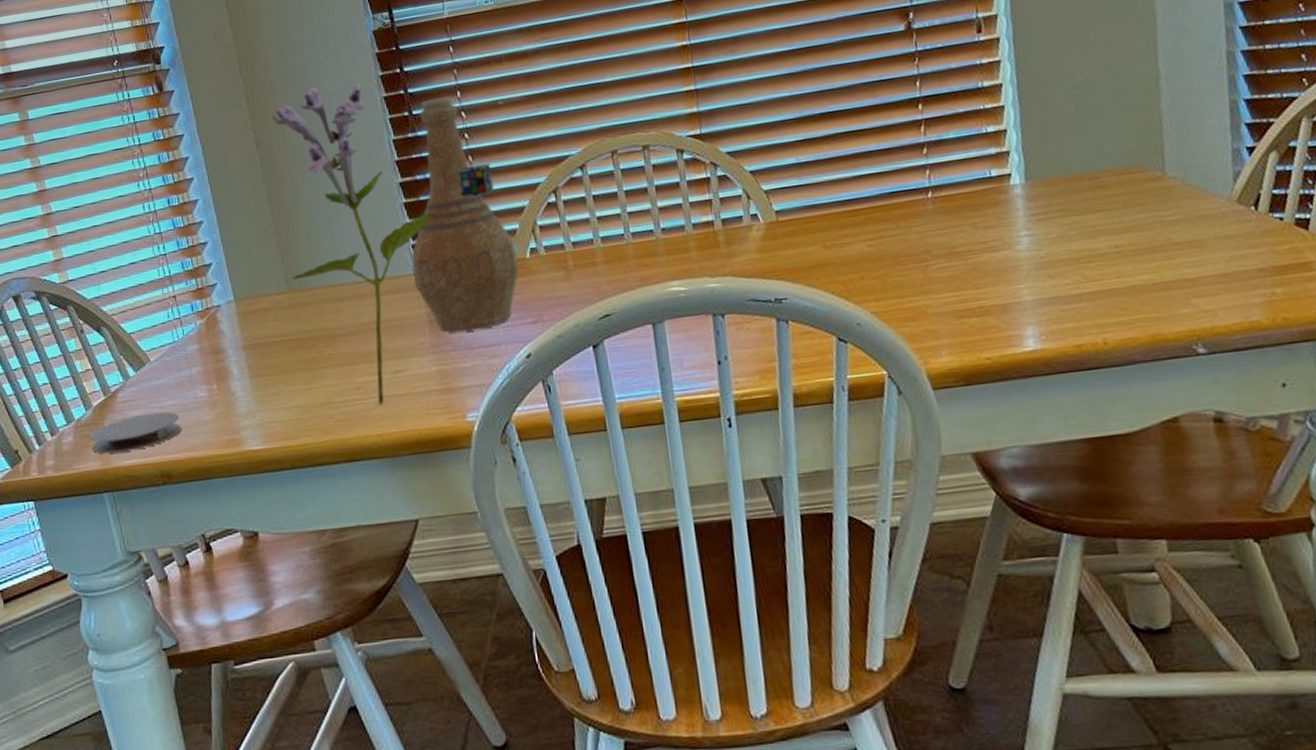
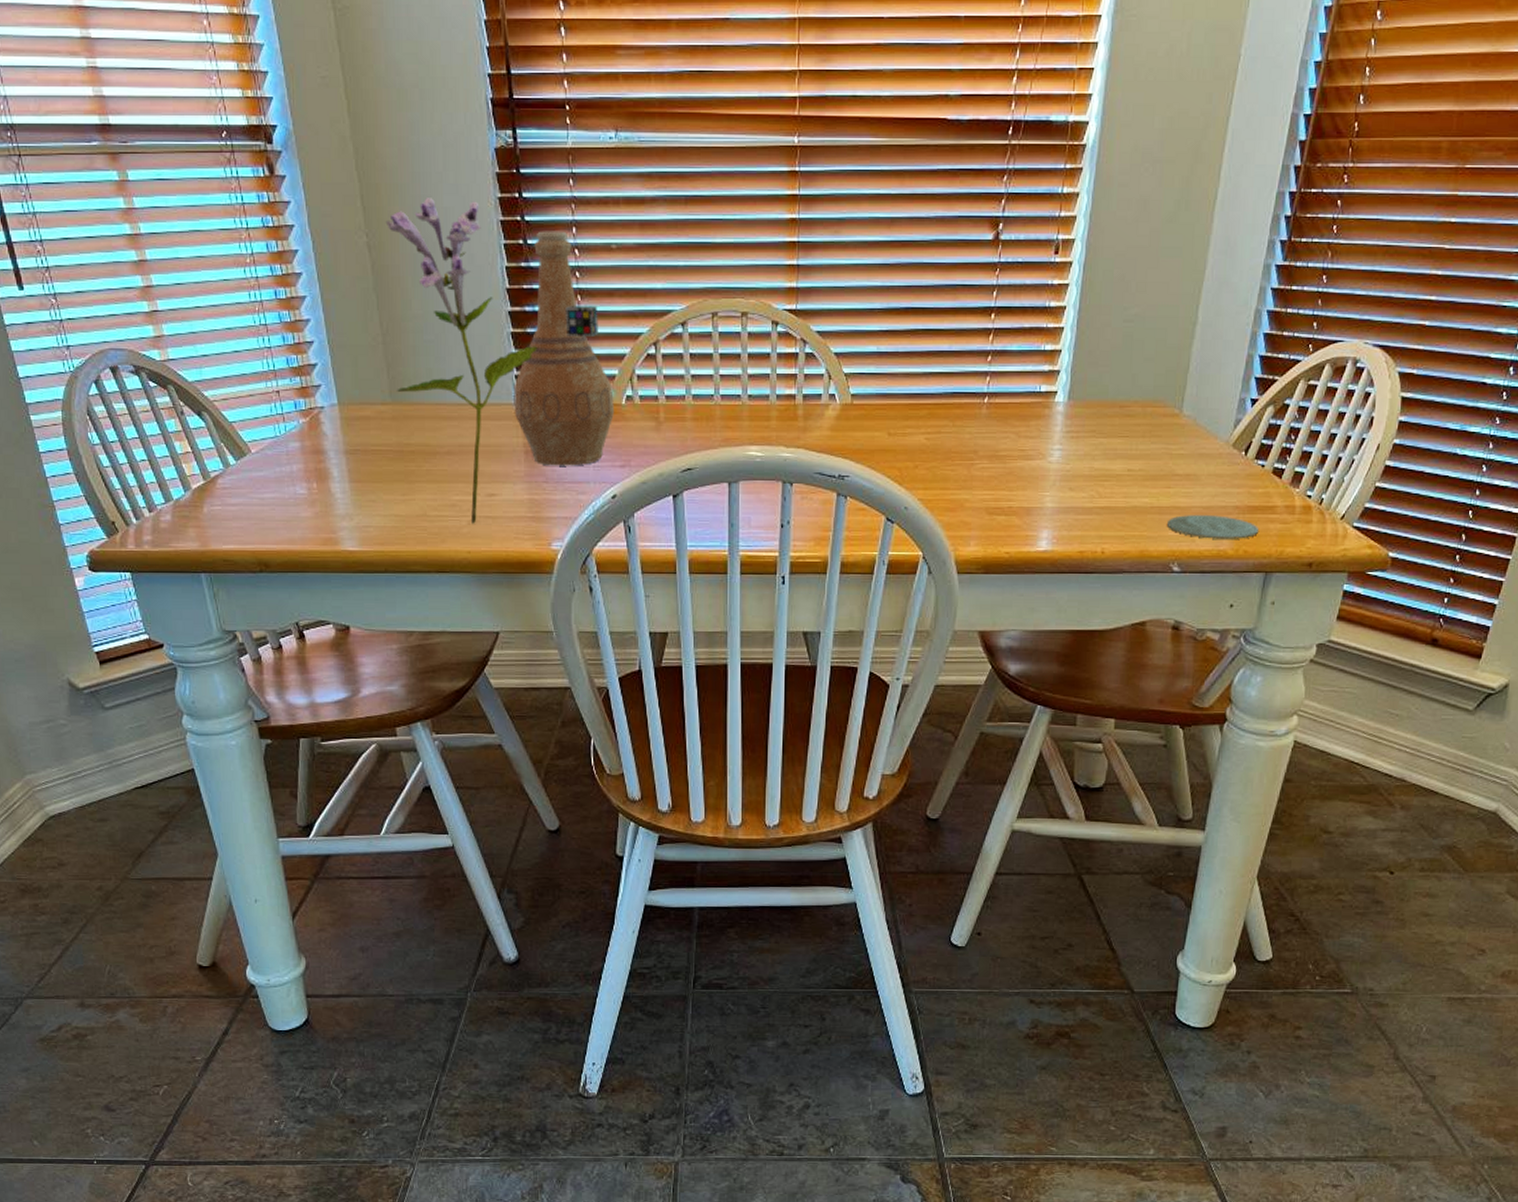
coaster: present [89,411,181,454] -> none [188,502,280,536]
coaster: none [1178,281,1297,311] -> present [1167,515,1260,539]

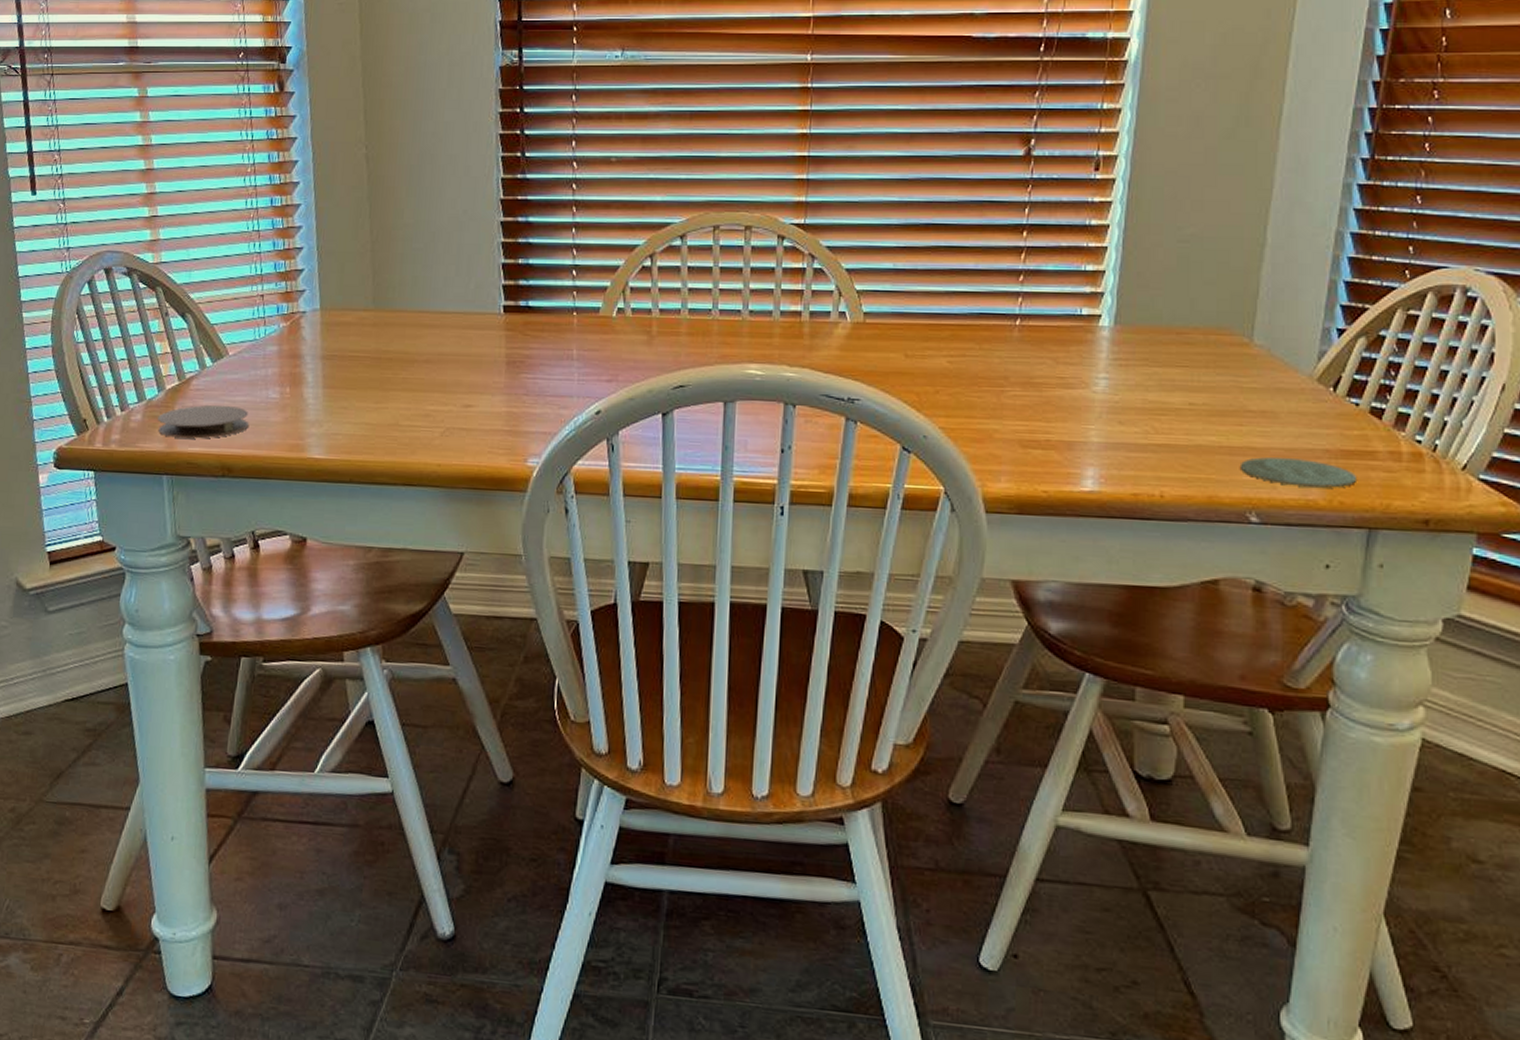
coaster: none [188,502,280,536] -> present [158,404,249,439]
flower: present [385,198,598,524] -> none [381,113,593,435]
vase: present [513,231,615,466] -> none [498,144,605,379]

